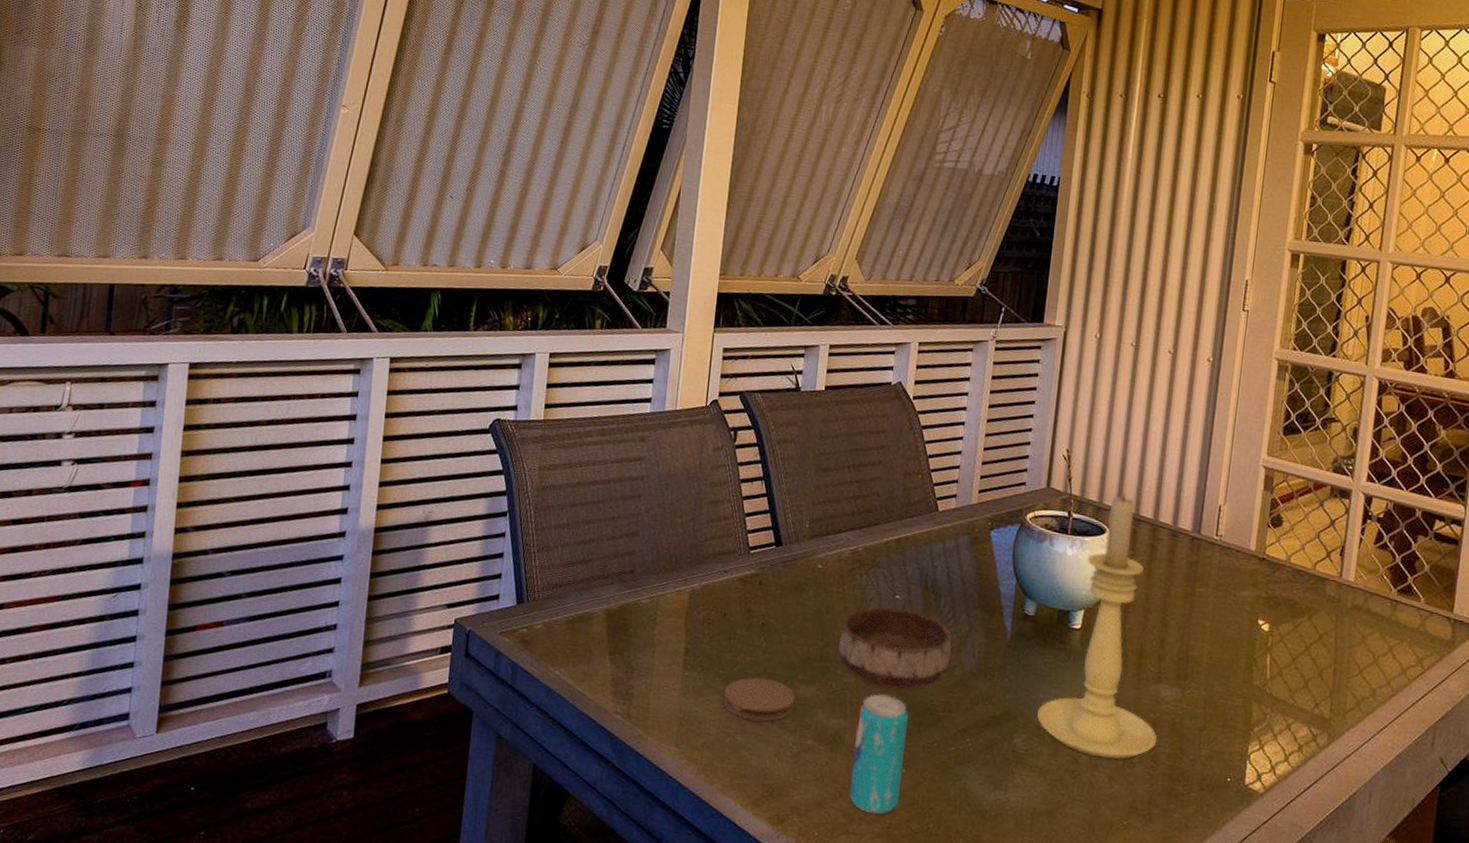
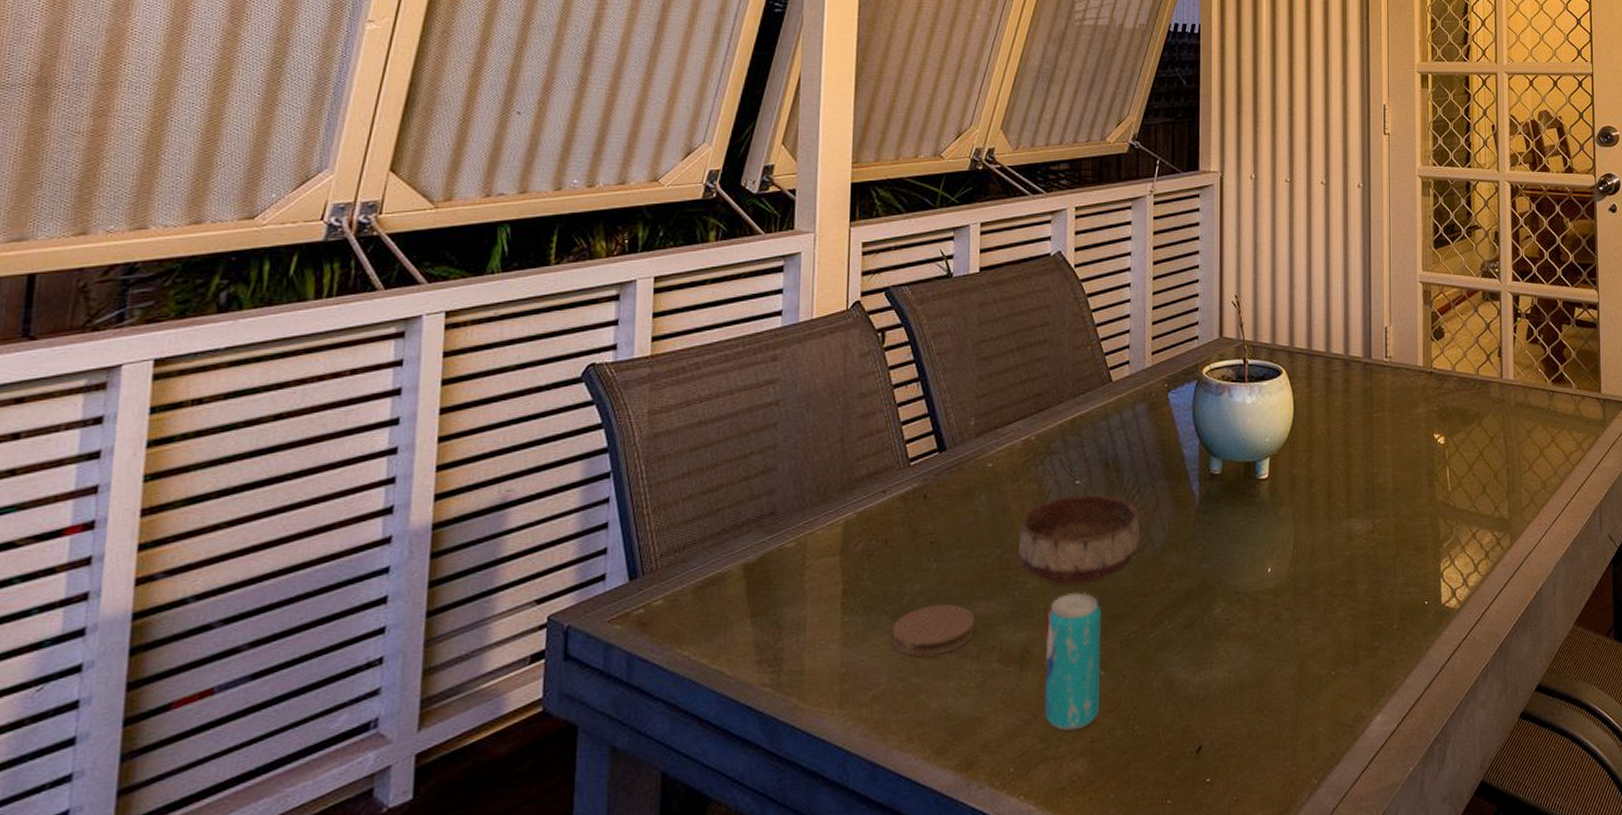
candle holder: present [1037,493,1158,760] -> none [1235,330,1355,611]

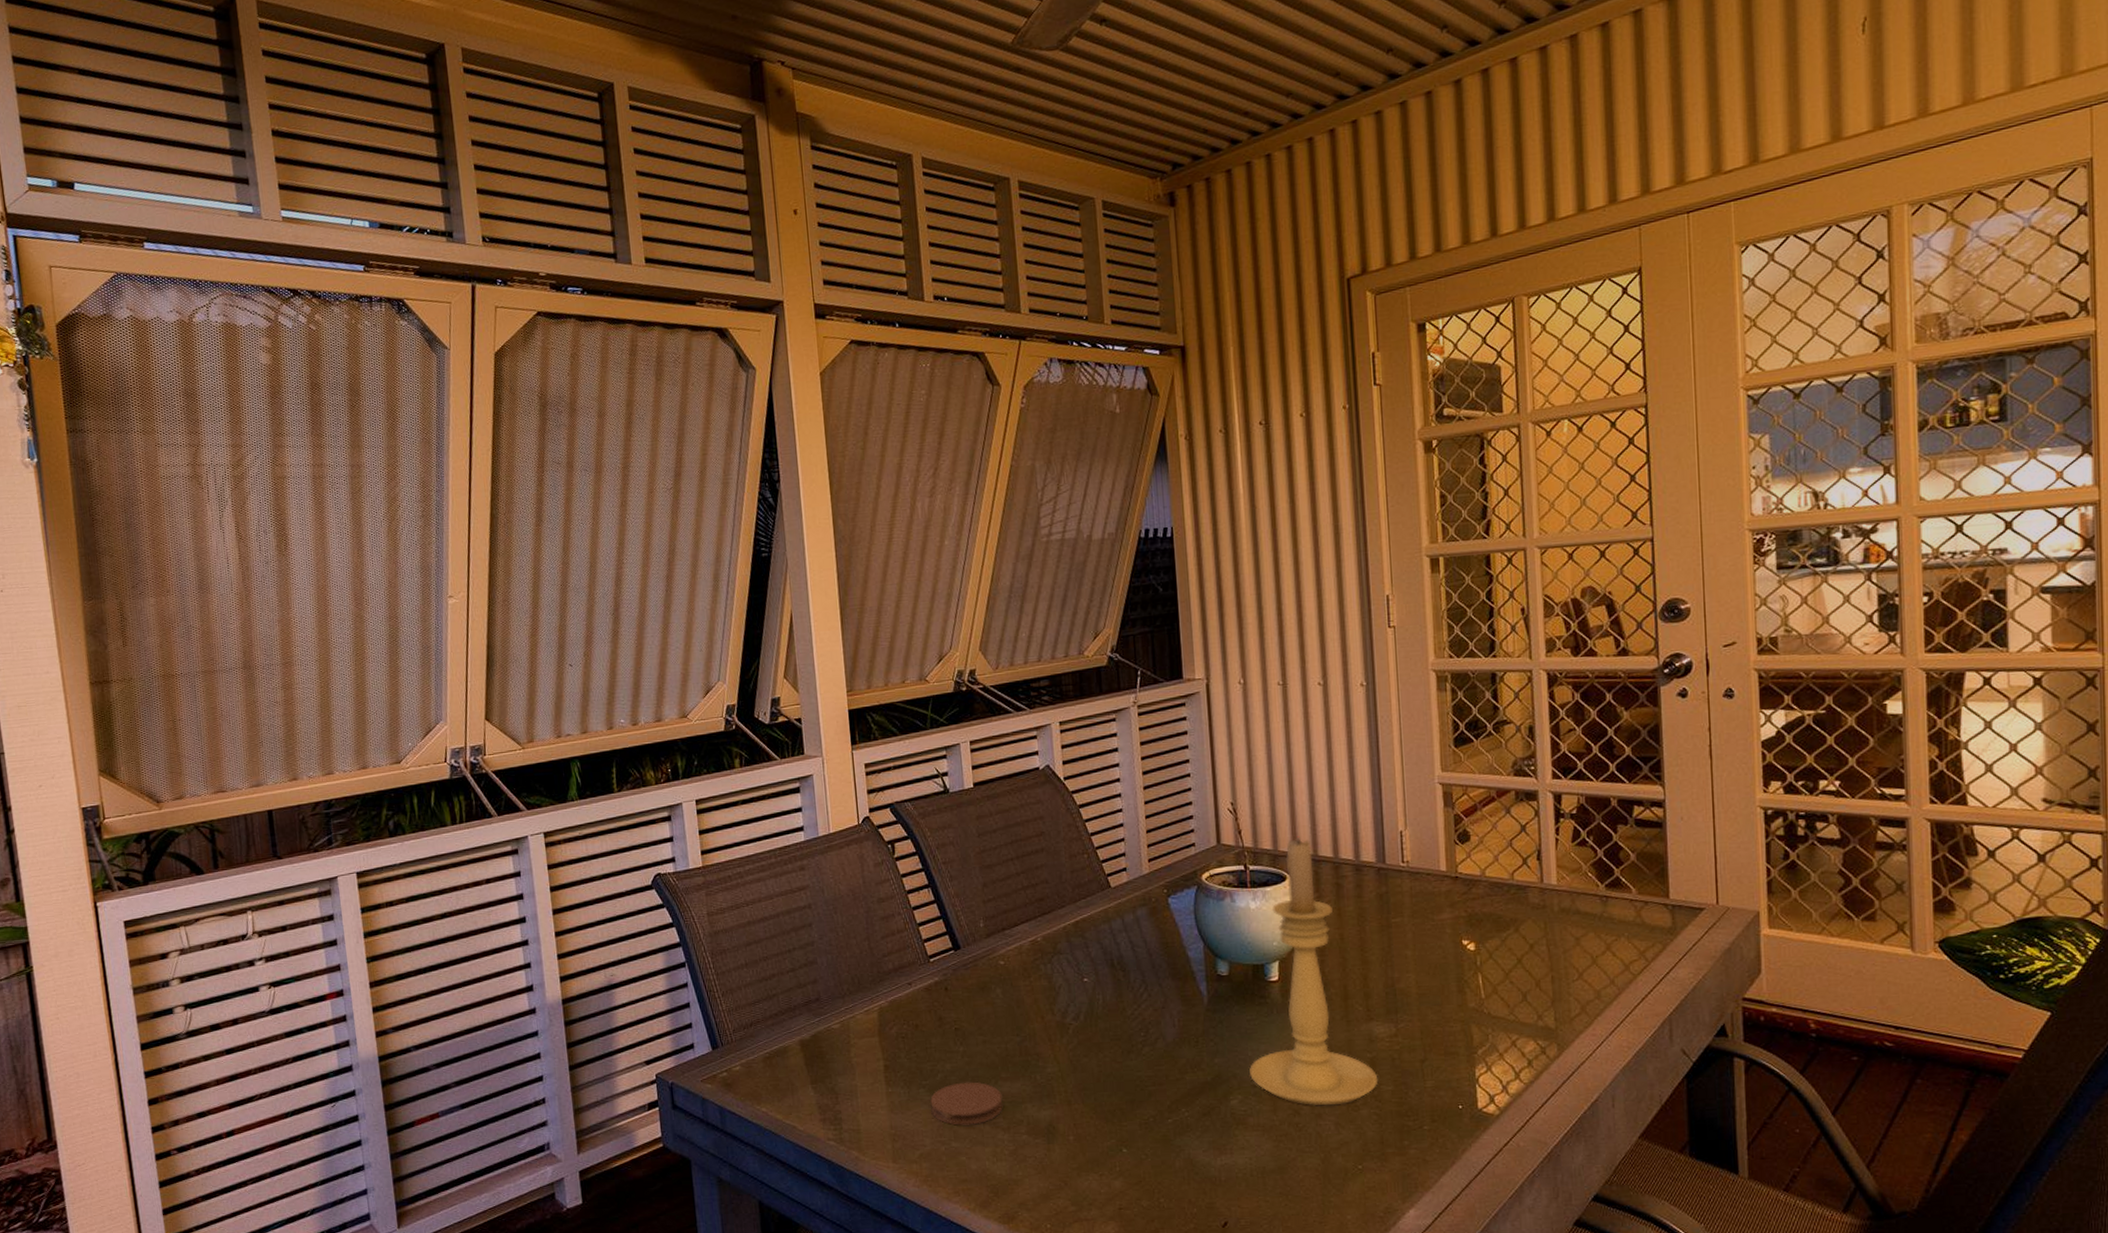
bowl: present [1017,493,1139,586] -> none [1035,990,1151,1072]
beverage can: present [1044,592,1101,731] -> none [1068,1079,1125,1198]
candle holder: none [1235,330,1355,611] -> present [1250,836,1378,1106]

